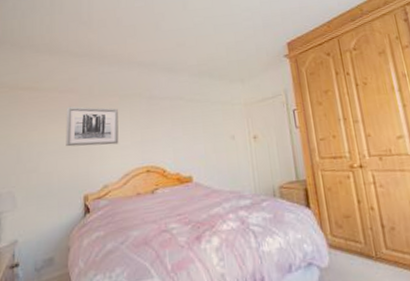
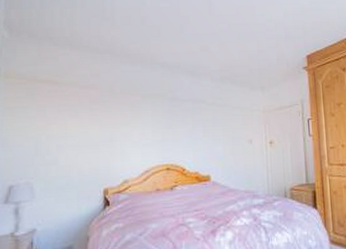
wall art: present [66,106,119,147] -> none [86,103,140,142]

